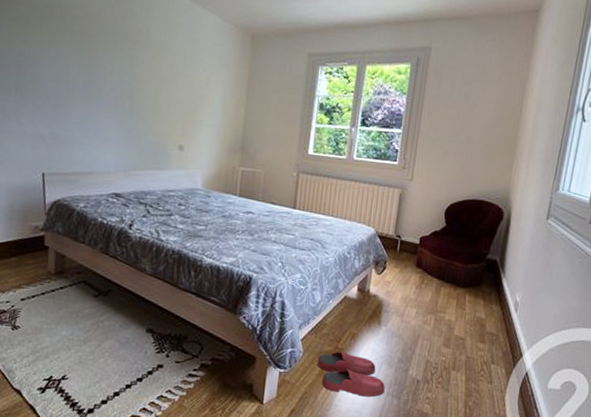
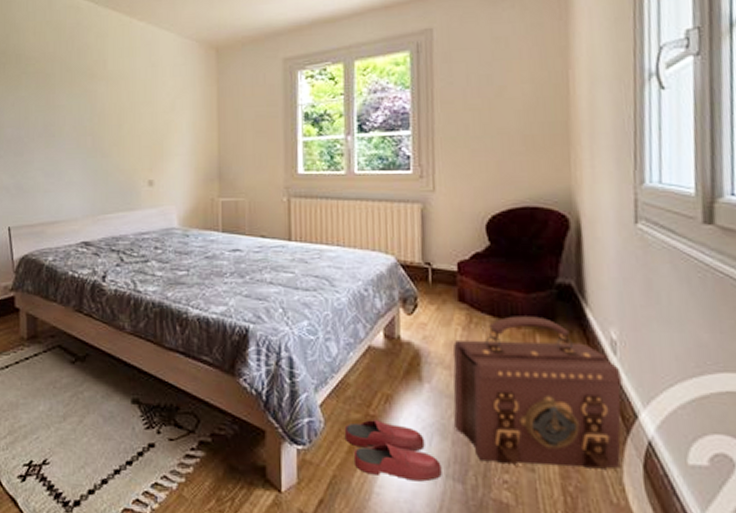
suitcase: none [399,280,518,392] -> present [452,316,622,471]

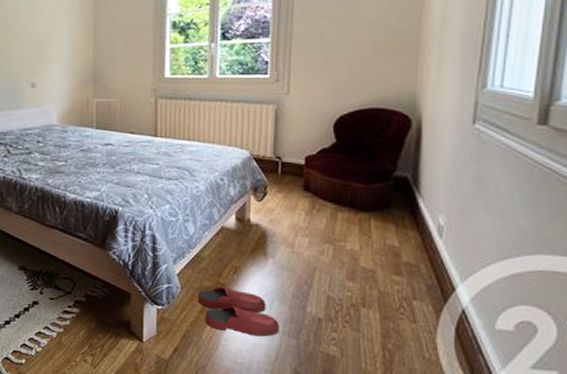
suitcase: present [452,316,622,471] -> none [293,203,445,333]

